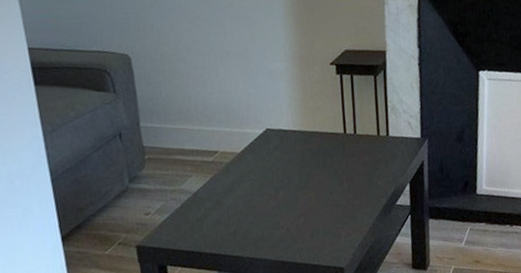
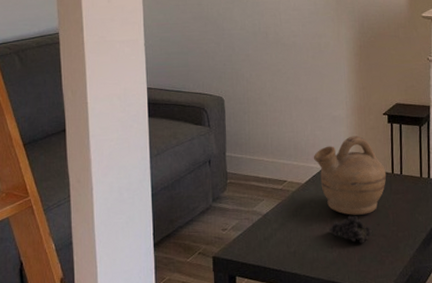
teapot: none [248,91,338,186] -> present [313,135,387,215]
fruit: none [273,185,324,216] -> present [329,215,372,243]

